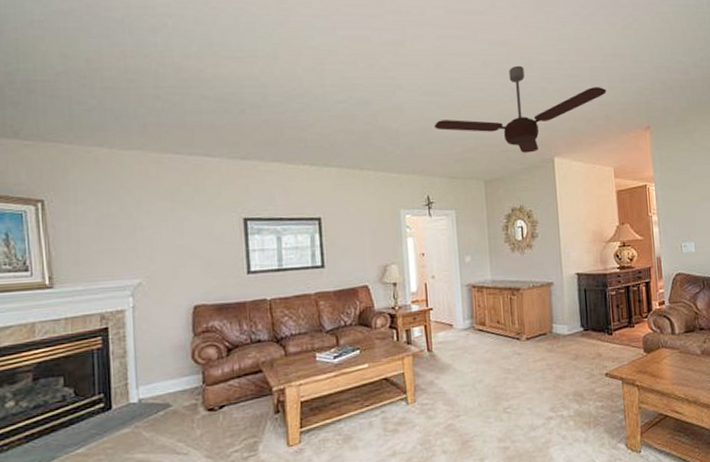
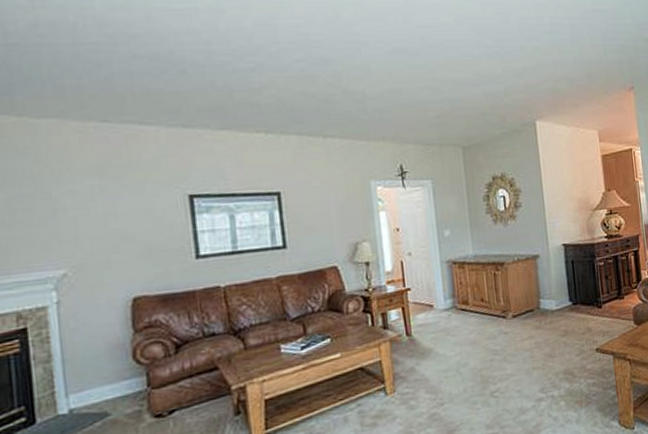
ceiling fan: present [433,65,606,153] -> none [404,21,588,116]

